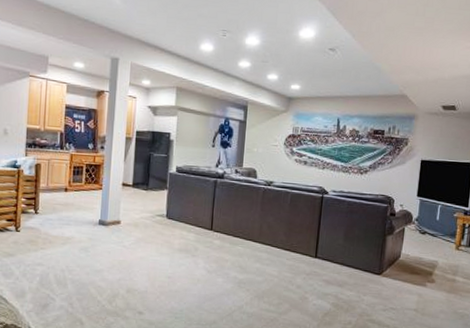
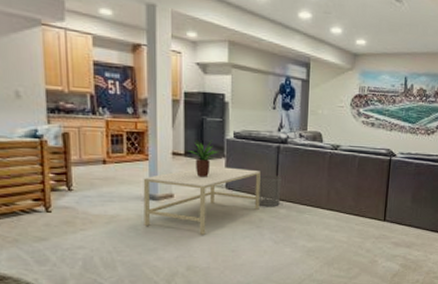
coffee table: none [93,196,198,260] -> present [143,165,261,235]
potted plant: none [135,172,163,207] -> present [187,139,219,177]
waste bin: none [195,207,217,237] -> present [258,175,282,206]

